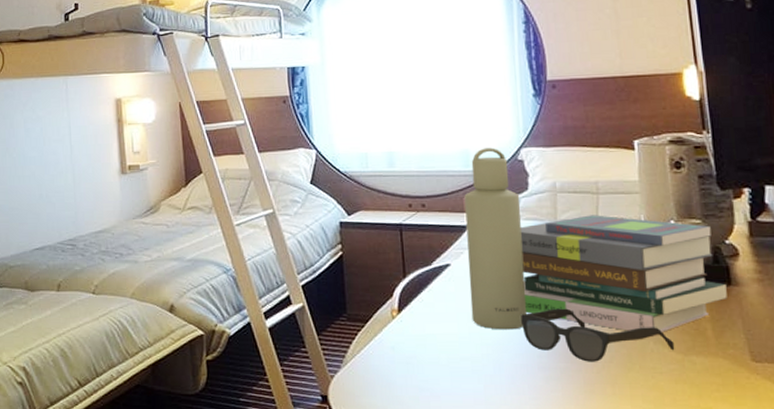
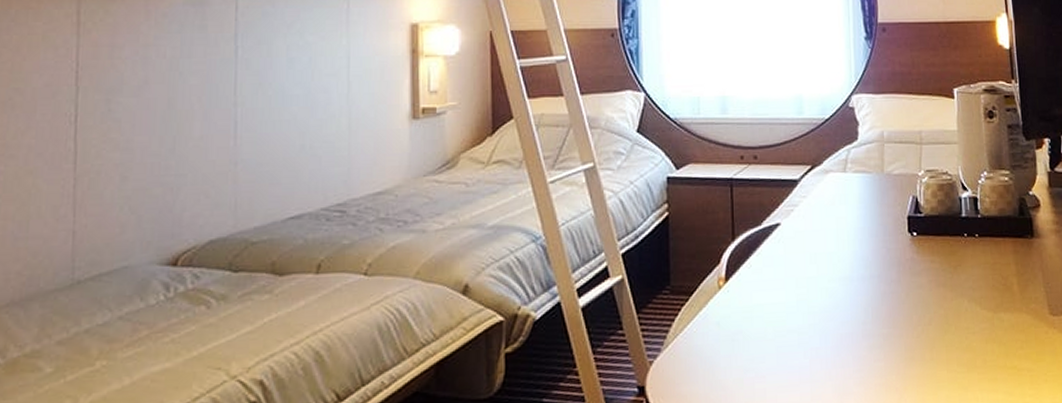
bottle: present [464,147,528,330] -> none [796,93,854,296]
books: present [520,215,727,332] -> none [849,166,1030,290]
sunglasses: present [521,308,675,362] -> none [847,268,986,326]

